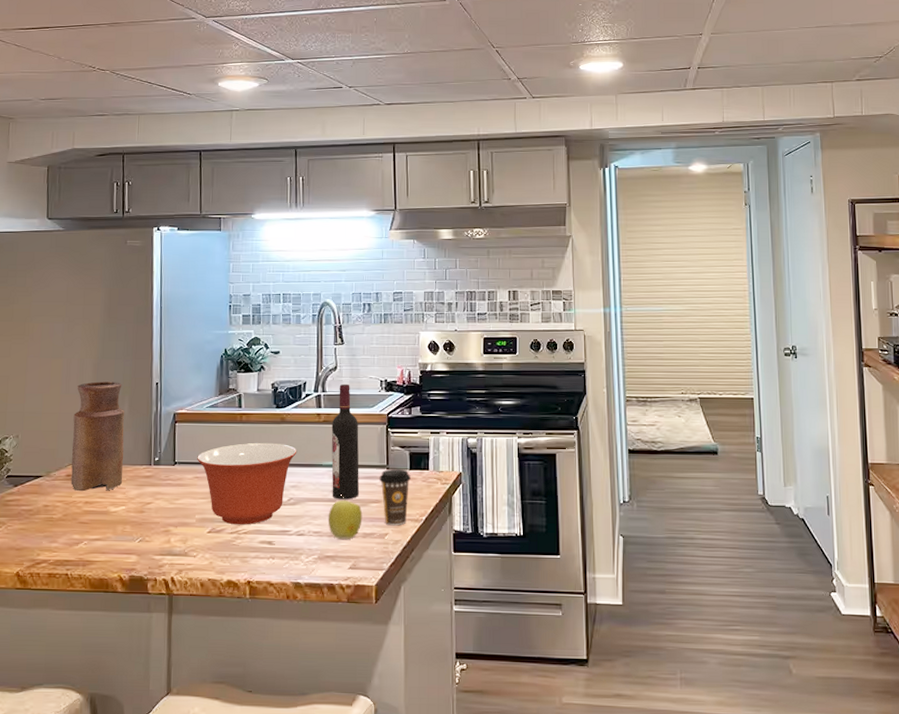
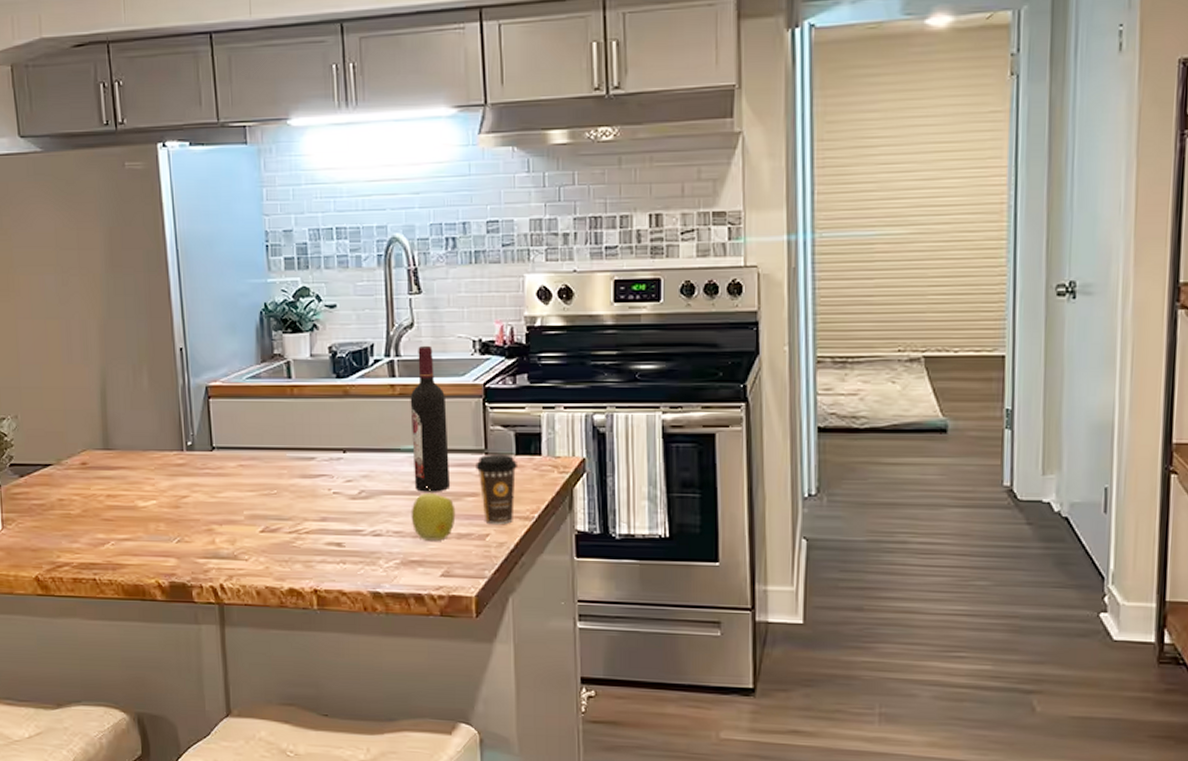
vase: present [71,381,125,492] -> none [81,348,150,483]
mixing bowl: present [197,442,297,525] -> none [240,422,367,523]

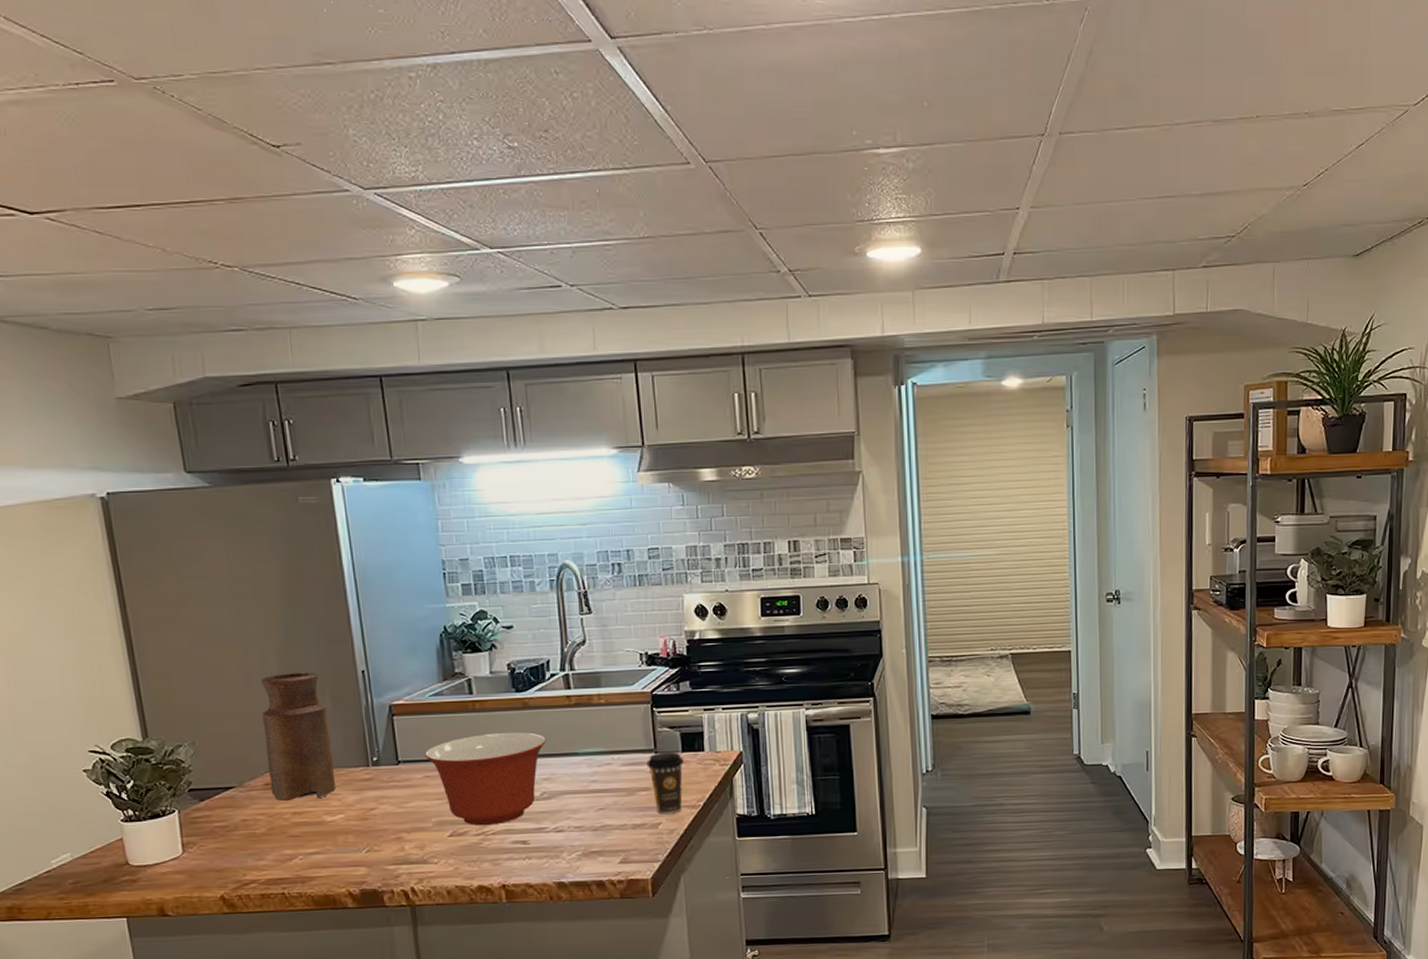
vase: none [81,348,150,483] -> present [261,672,337,802]
mixing bowl: none [240,422,367,523] -> present [425,732,547,826]
wine bottle: present [410,345,451,492] -> none [585,659,625,790]
apple: present [411,485,456,541] -> none [589,783,631,833]

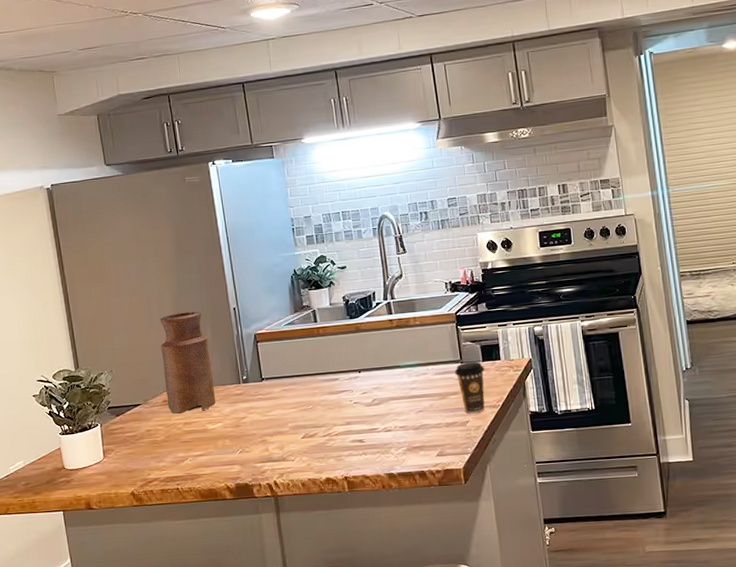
mixing bowl: present [425,732,547,826] -> none [282,351,375,429]

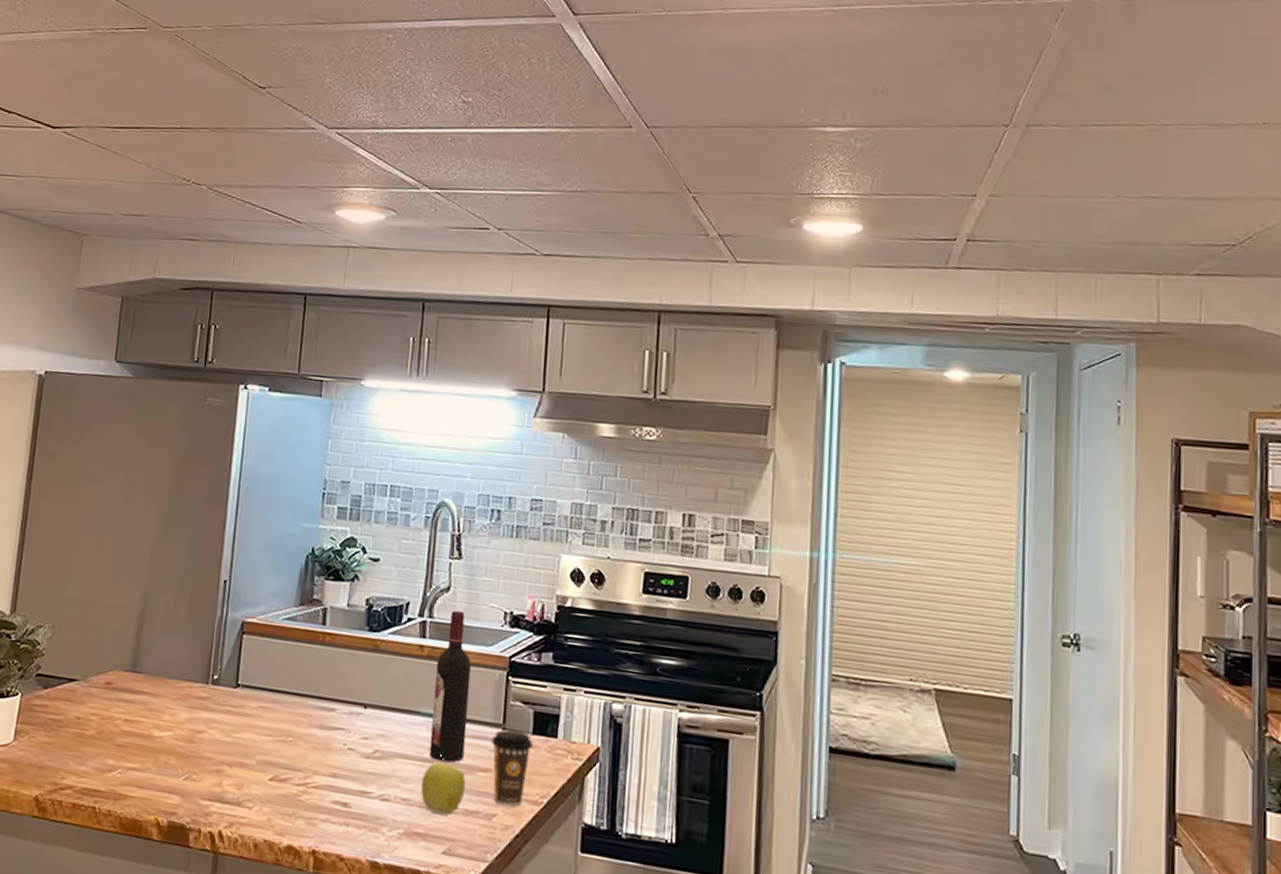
vase: present [160,311,216,415] -> none [110,569,184,709]
wine bottle: none [404,289,438,395] -> present [429,610,471,763]
apple: none [411,390,444,431] -> present [420,753,466,815]

